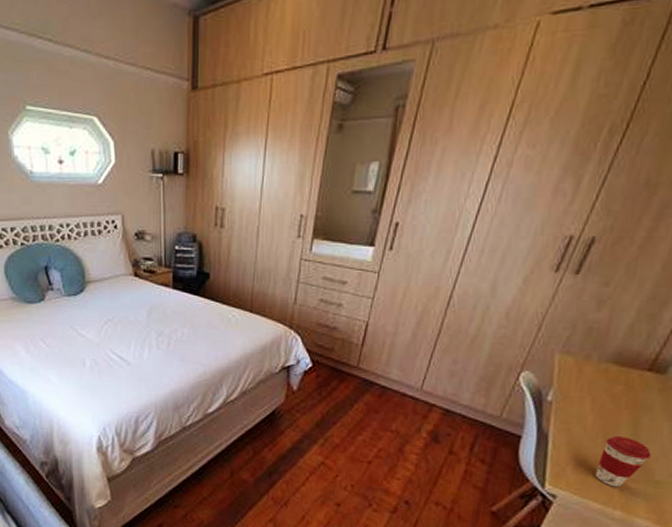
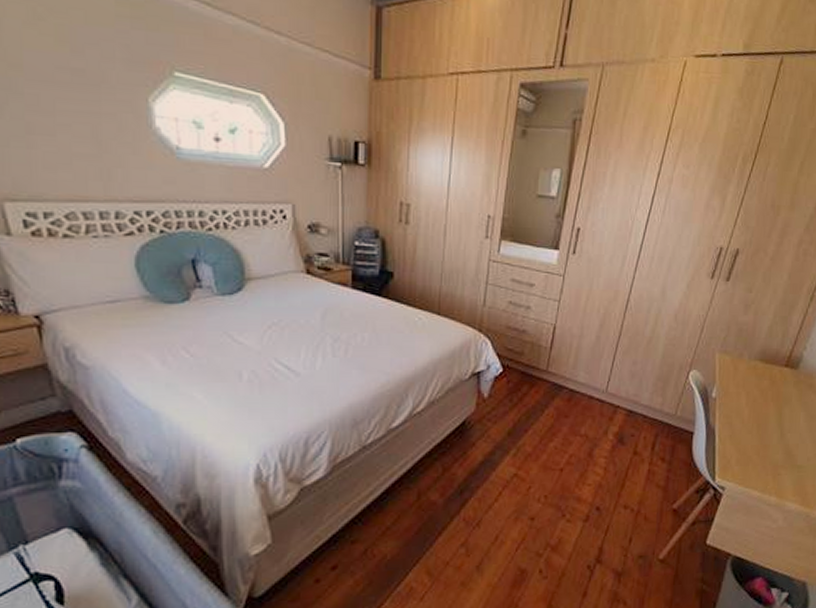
coffee cup: present [594,435,651,487] -> none [753,426,793,475]

